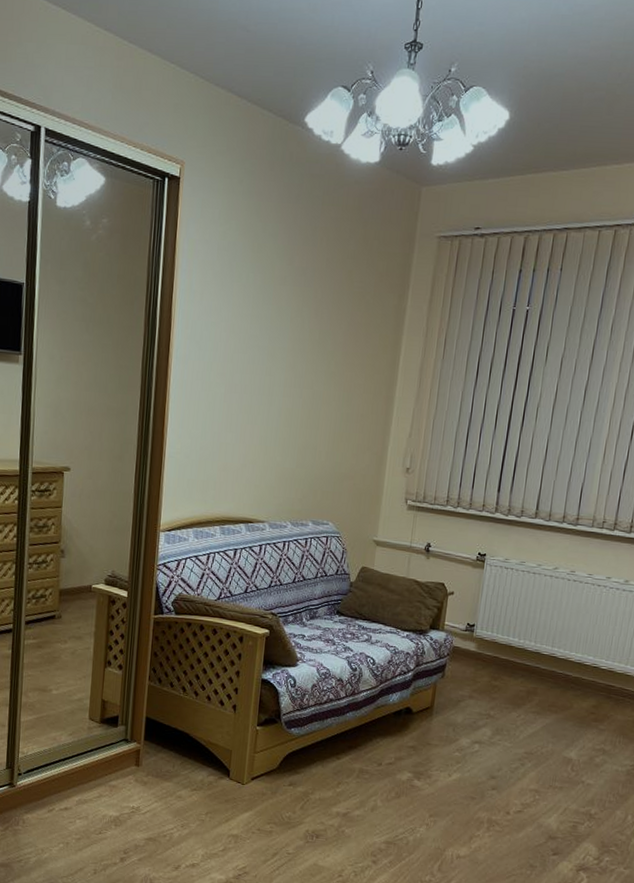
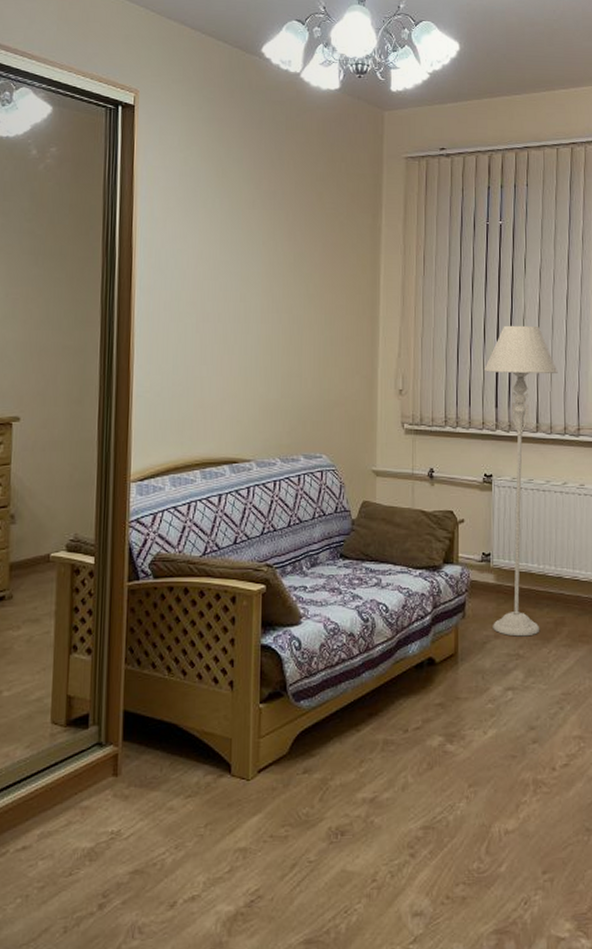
floor lamp: none [468,413,565,701] -> present [483,325,558,637]

